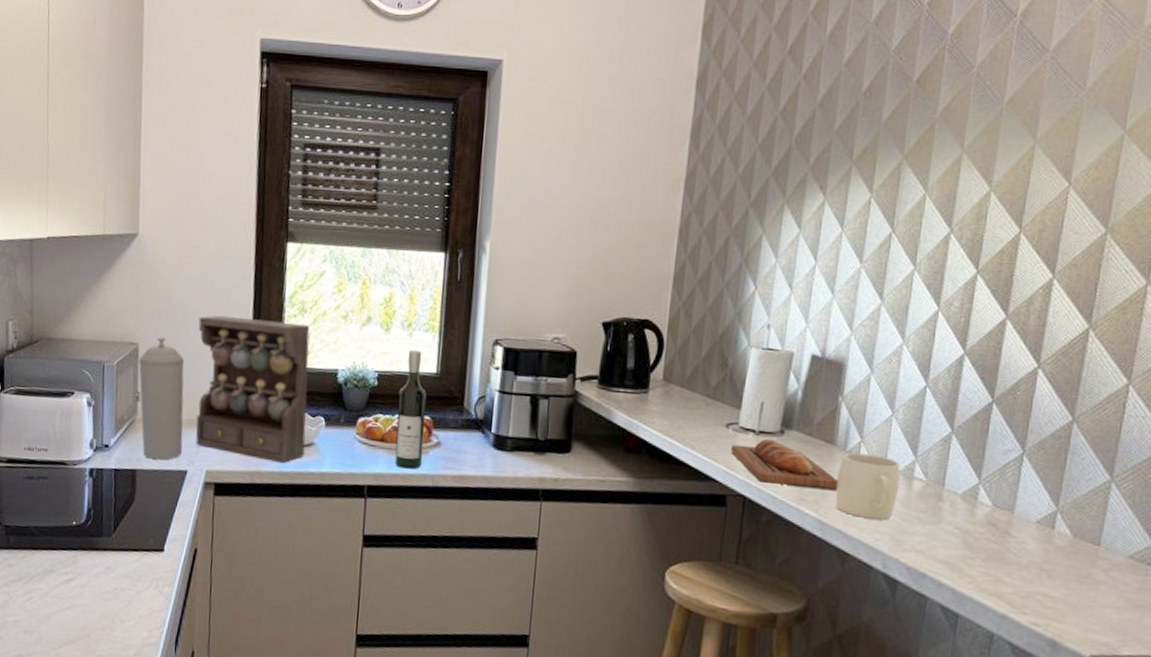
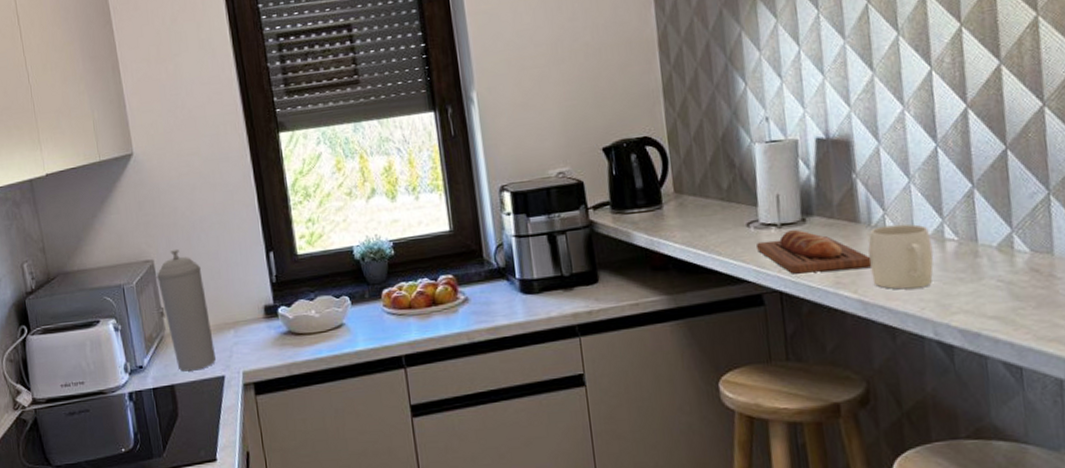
spice rack: present [195,315,310,463] -> none [207,209,336,350]
bottle: present [394,349,426,469] -> none [417,211,454,331]

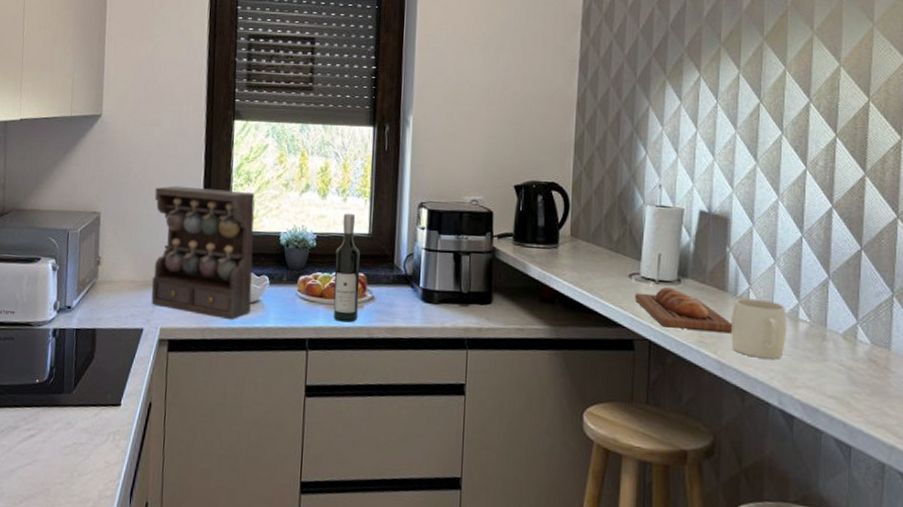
canister: present [156,249,216,372] -> none [100,206,142,320]
spice rack: none [207,209,336,350] -> present [151,185,255,319]
bottle: none [417,211,454,331] -> present [333,213,361,323]

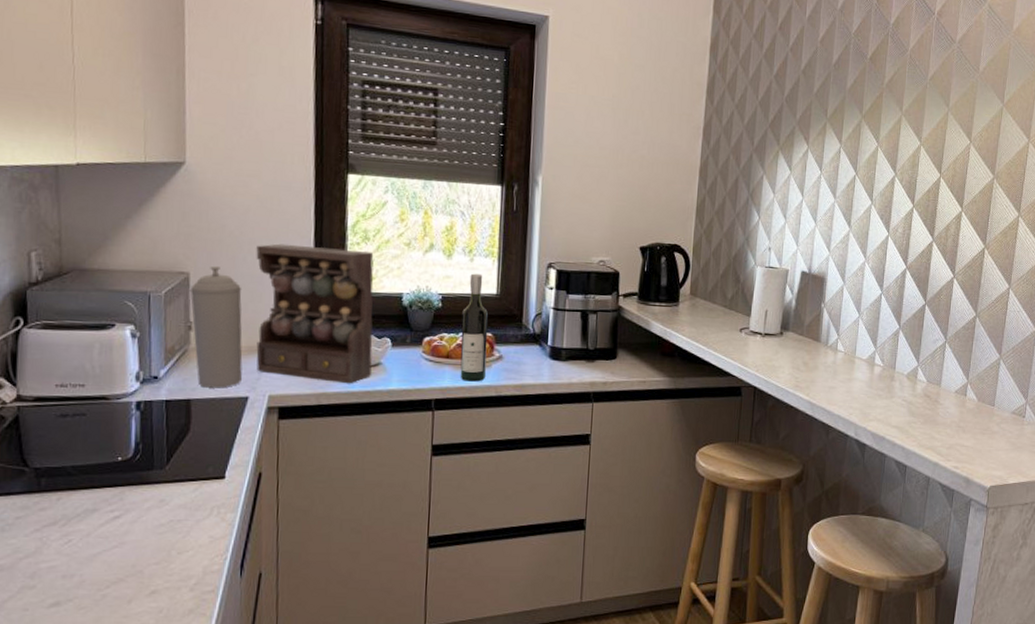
canister: none [100,206,142,320] -> present [189,265,243,388]
bread loaf: present [634,288,733,333] -> none [743,340,823,377]
mug: present [731,298,787,359] -> none [821,347,866,398]

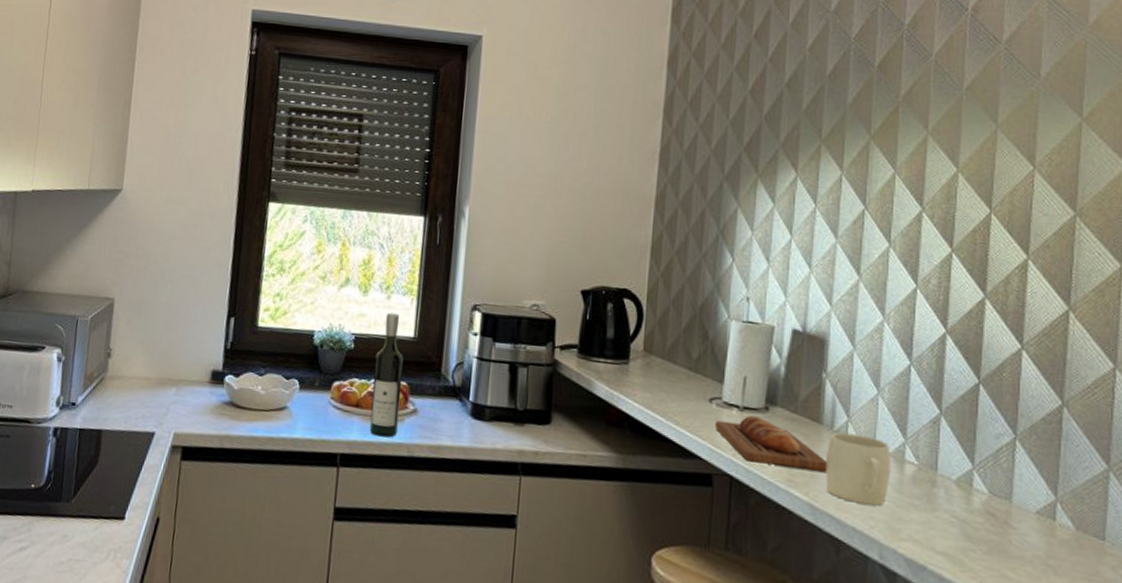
canister: present [189,265,243,388] -> none [110,292,160,421]
spice rack: present [256,243,374,383] -> none [165,272,288,427]
bread loaf: none [743,340,823,377] -> present [714,416,828,472]
mug: none [821,347,866,398] -> present [825,432,891,506]

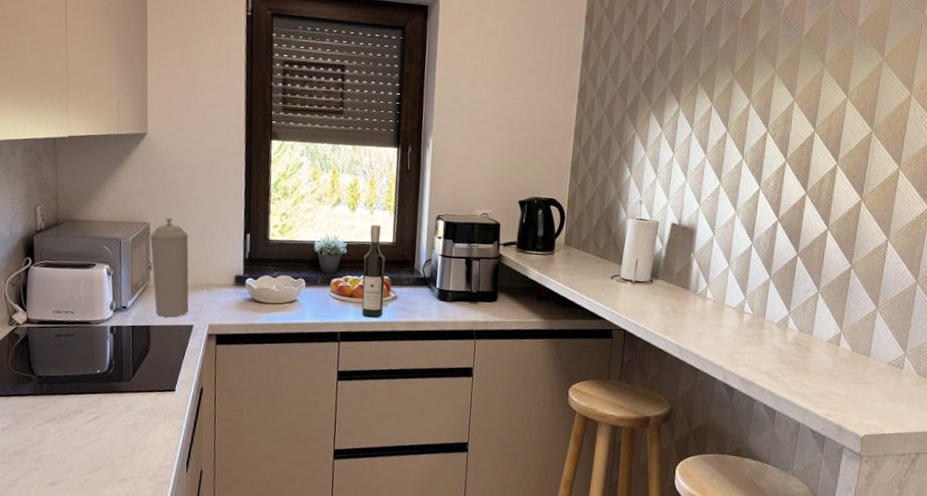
canister: none [110,292,160,421] -> present [150,217,189,318]
bread loaf: present [714,416,828,472] -> none [614,287,692,323]
mug: present [825,432,891,506] -> none [690,295,735,344]

